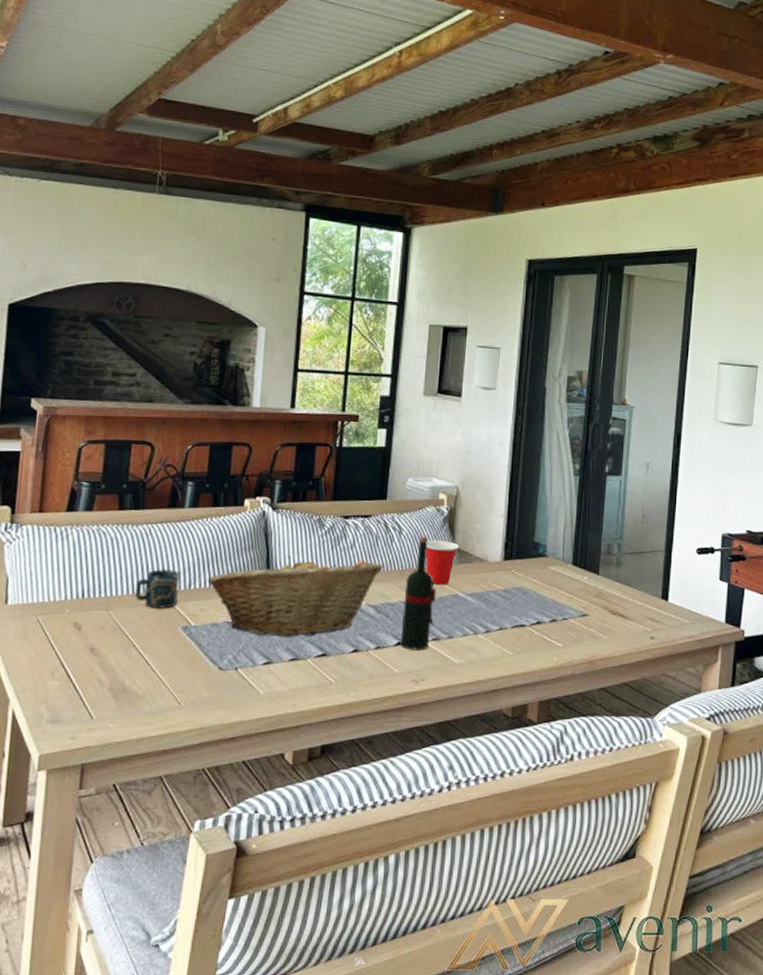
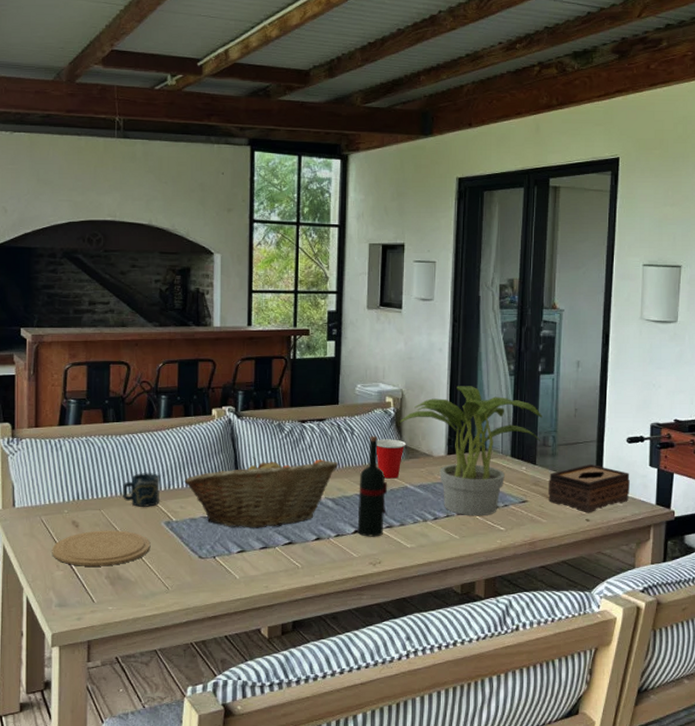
plate: none [47,634,164,677] -> present [52,530,151,566]
potted plant: none [452,484,608,630] -> present [399,386,542,516]
tissue box: none [610,575,699,630] -> present [547,463,630,513]

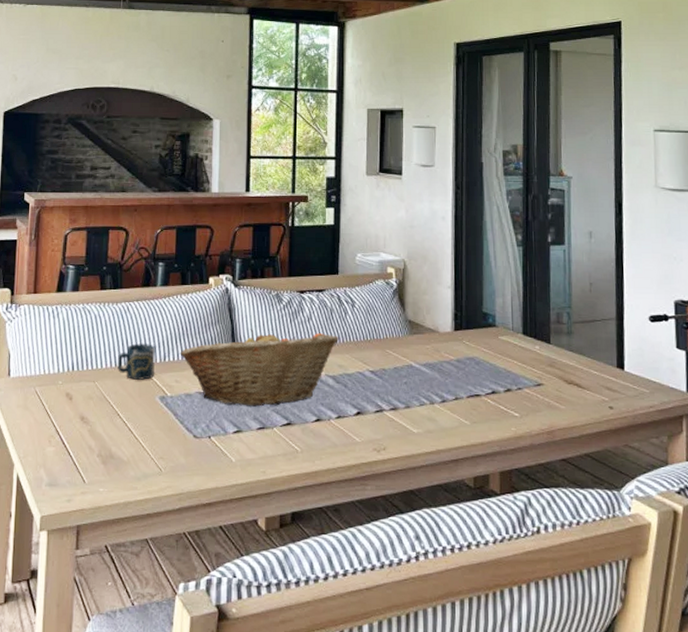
plate: present [52,530,151,566] -> none [44,404,145,444]
wine bottle: present [357,435,388,537] -> none [360,308,392,420]
cup: present [377,439,406,479] -> none [379,312,410,356]
potted plant: present [399,386,542,516] -> none [402,256,555,400]
tissue box: present [547,463,630,513] -> none [565,344,656,400]

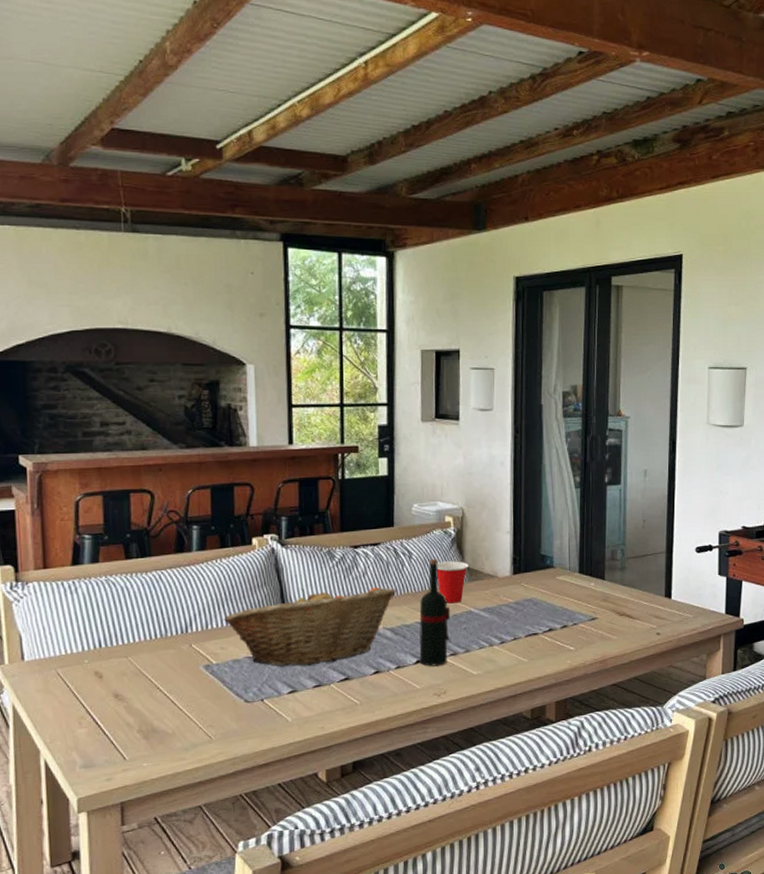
cup: present [117,342,155,381] -> none [152,611,197,652]
wine bottle: none [360,308,392,420] -> present [419,558,451,667]
cup: none [379,312,410,356] -> present [437,561,468,604]

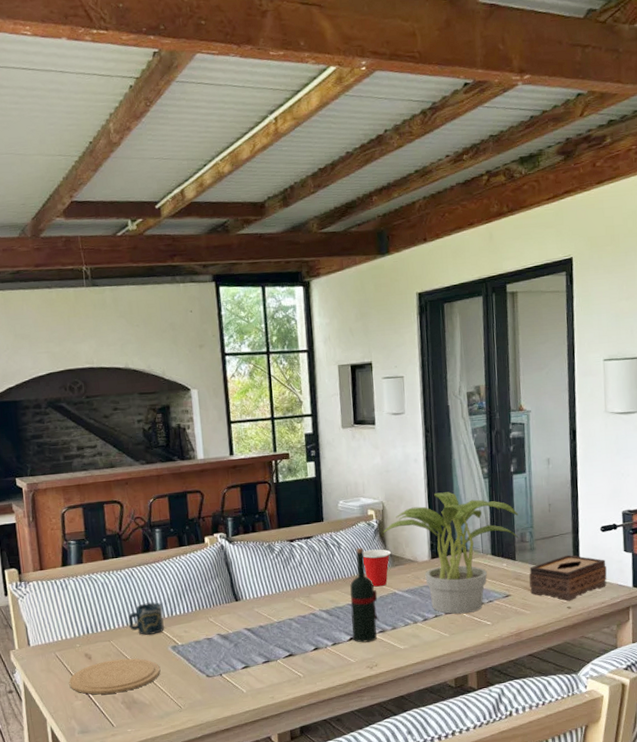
plate: none [72,678,189,722] -> present [69,658,161,695]
cup: none [152,611,197,652] -> present [128,601,165,636]
fruit basket: present [224,587,397,666] -> none [185,575,329,646]
potted plant: none [460,500,610,638] -> present [382,492,519,614]
tissue box: none [617,576,699,627] -> present [529,554,607,601]

